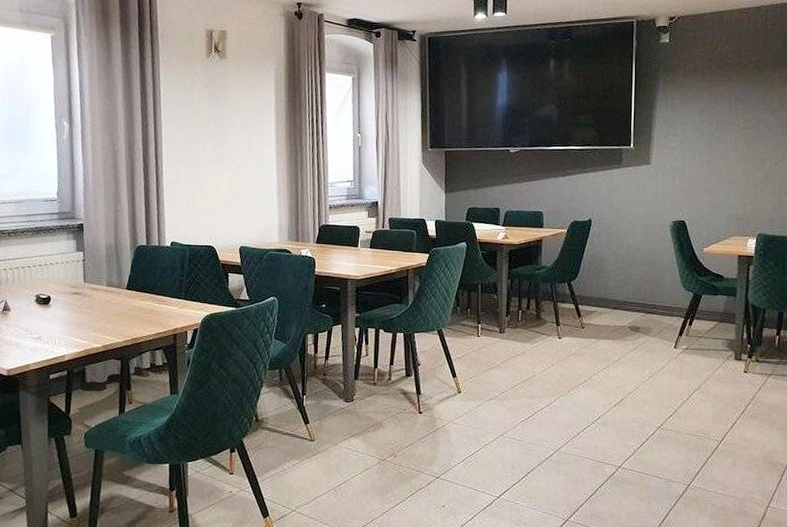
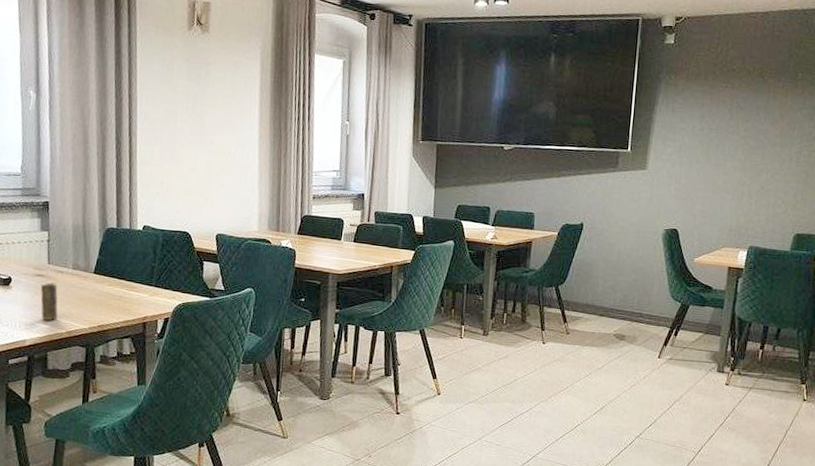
candle: none [77,300,94,336] -> present [40,282,58,321]

